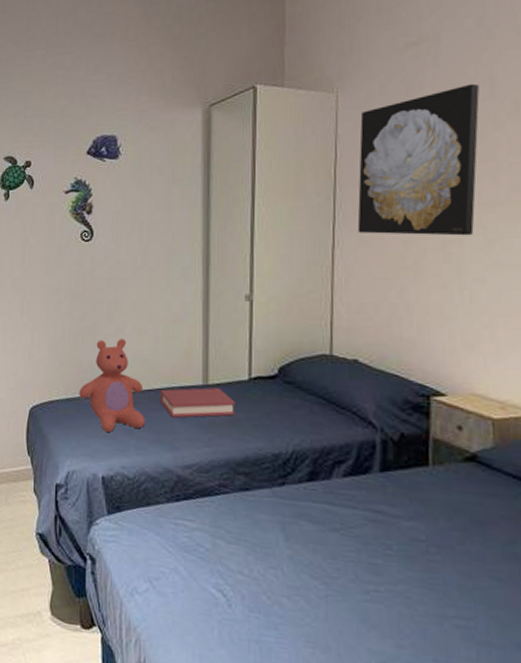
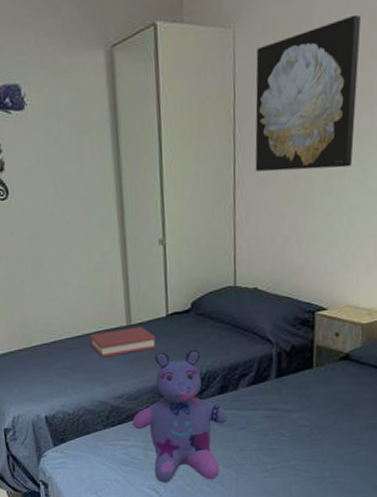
teddy bear: present [79,339,145,433] -> none [14,292,79,379]
toy: none [201,420,317,592] -> present [132,349,228,483]

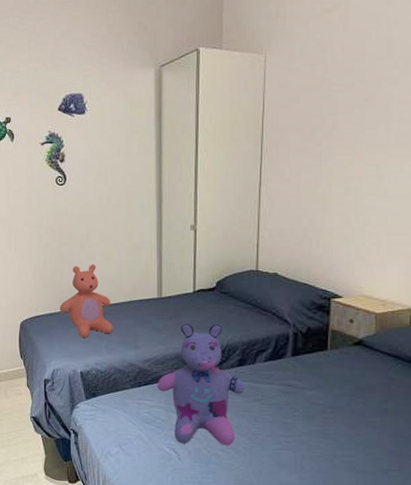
teddy bear: none [14,292,79,379] -> present [60,264,113,339]
hardback book: present [89,327,157,358] -> none [124,300,183,324]
wall art: present [255,14,361,172] -> none [279,45,379,173]

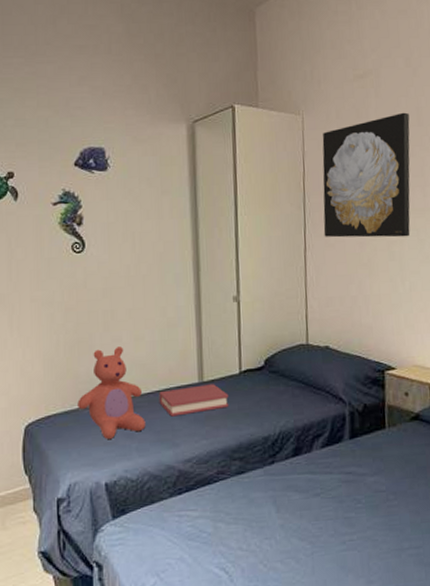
hardback book: none [124,300,183,324] -> present [159,384,229,417]
toy: present [157,323,245,446] -> none [201,408,302,560]
wall art: none [279,45,379,173] -> present [322,112,411,238]

